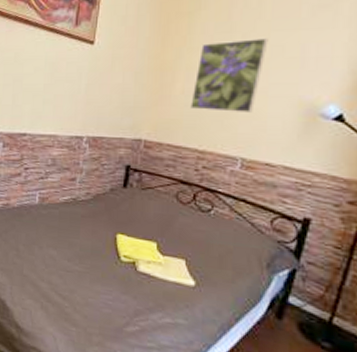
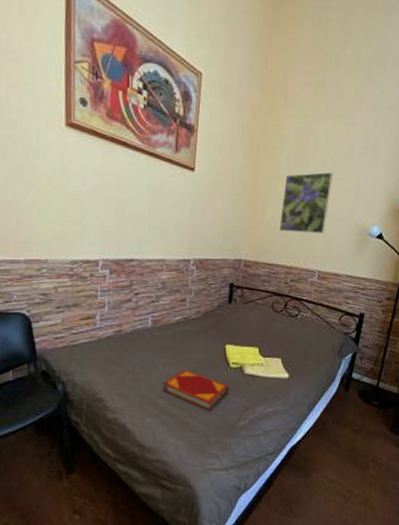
hardback book: none [45,254,118,306] -> present [162,369,229,411]

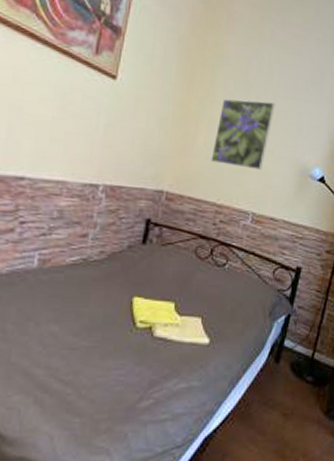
hardback book: present [162,369,229,411] -> none [41,327,132,387]

